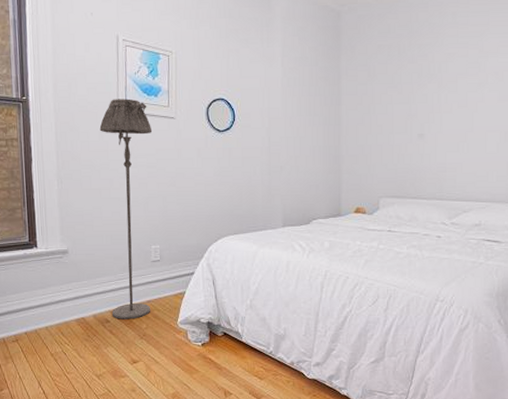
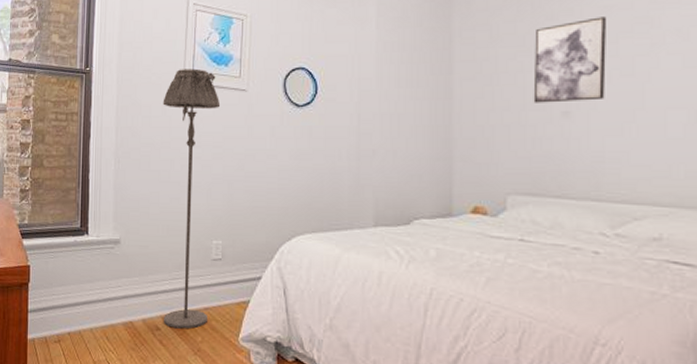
wall art: none [399,62,451,128] -> present [533,17,607,103]

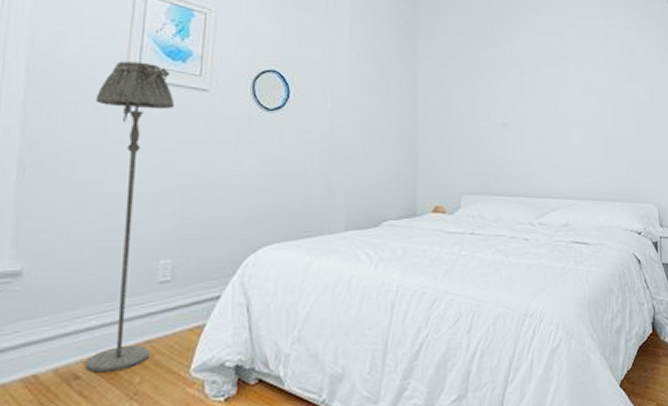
wall art: present [533,17,607,103] -> none [481,48,533,116]

